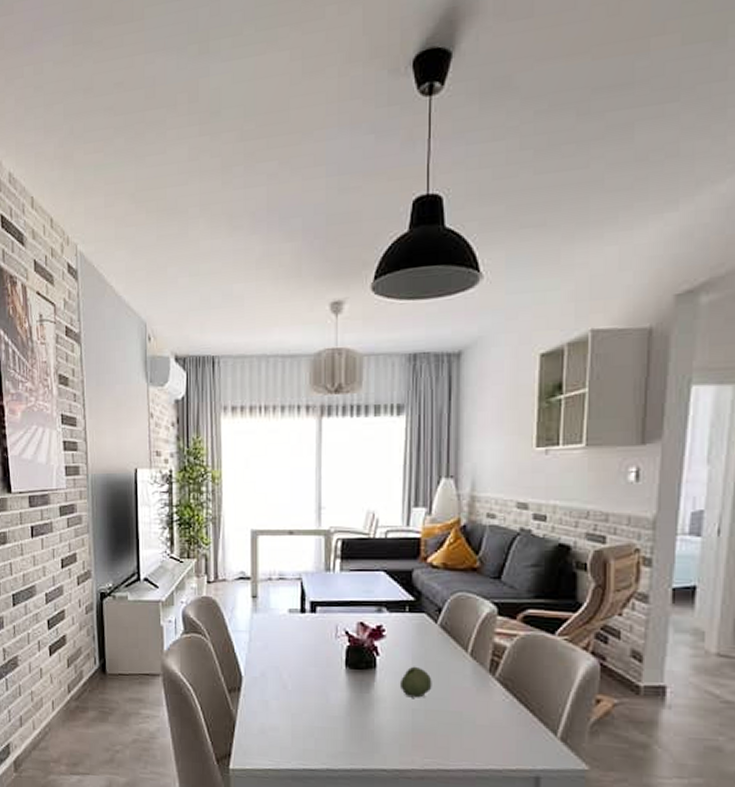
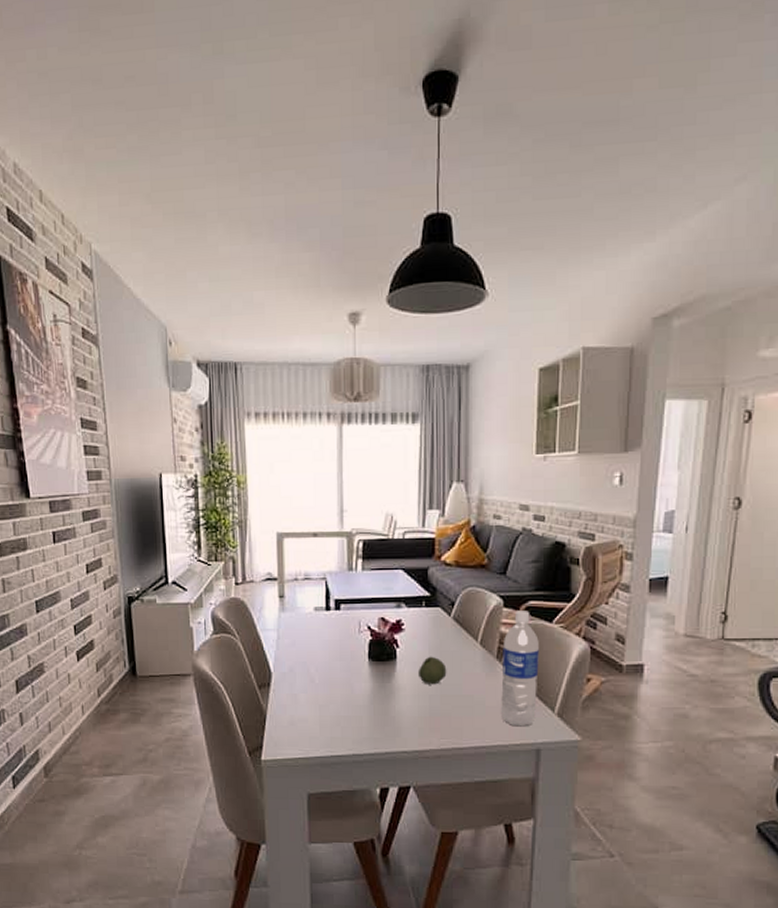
water bottle: none [494,620,539,751] -> present [501,611,539,727]

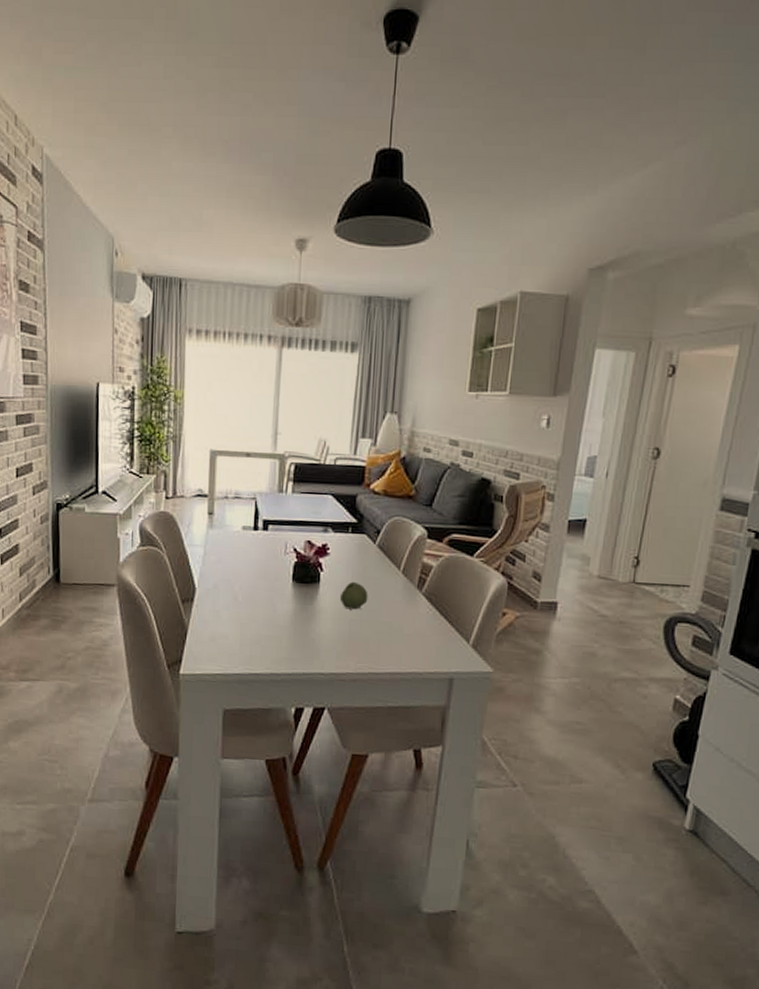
water bottle: present [501,611,539,727] -> none [418,543,459,656]

